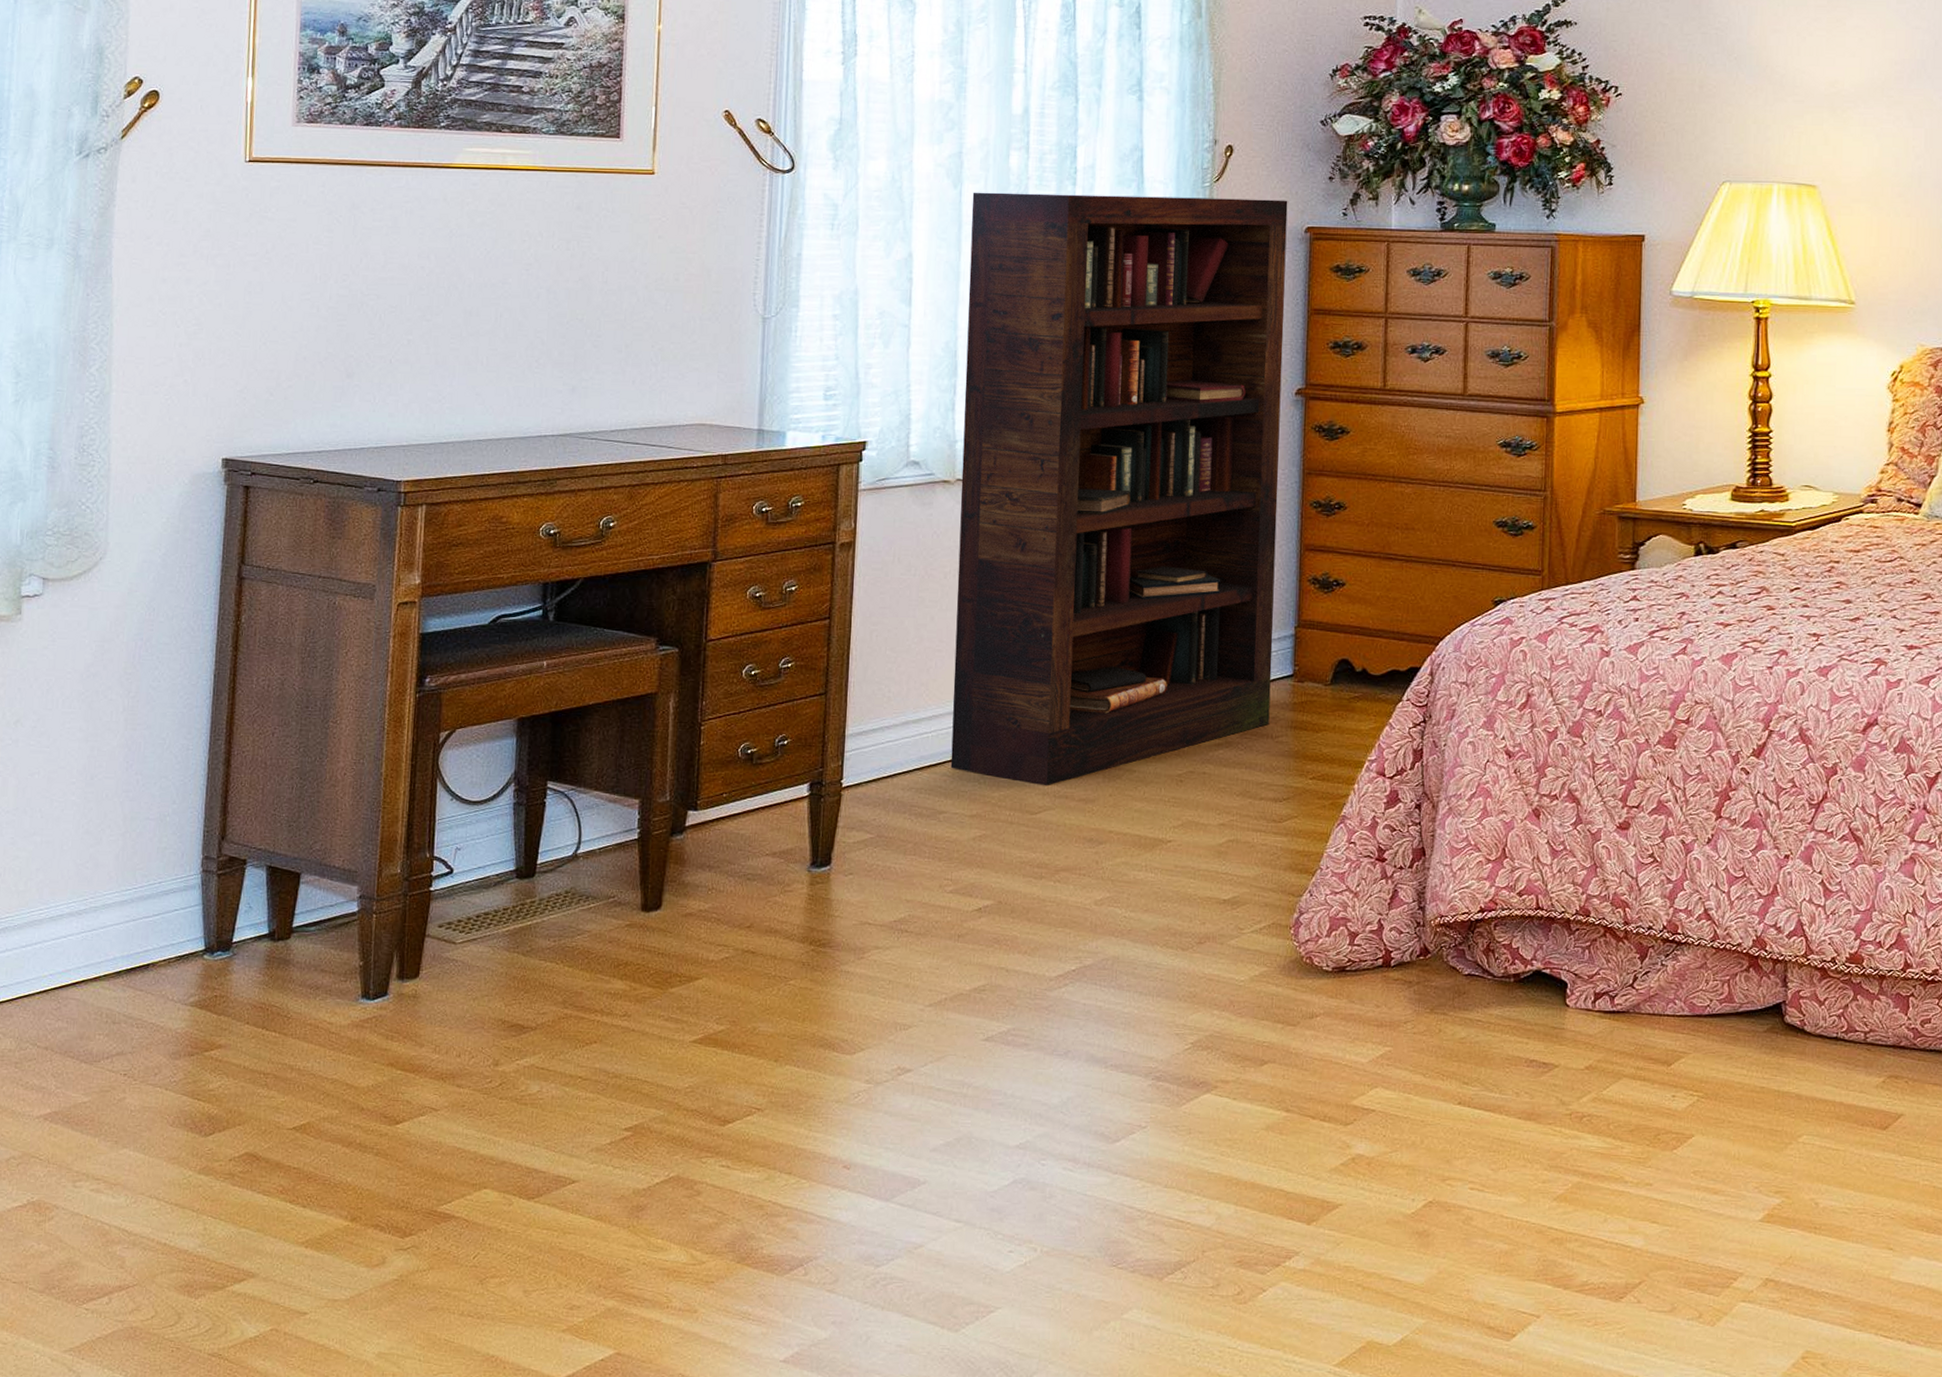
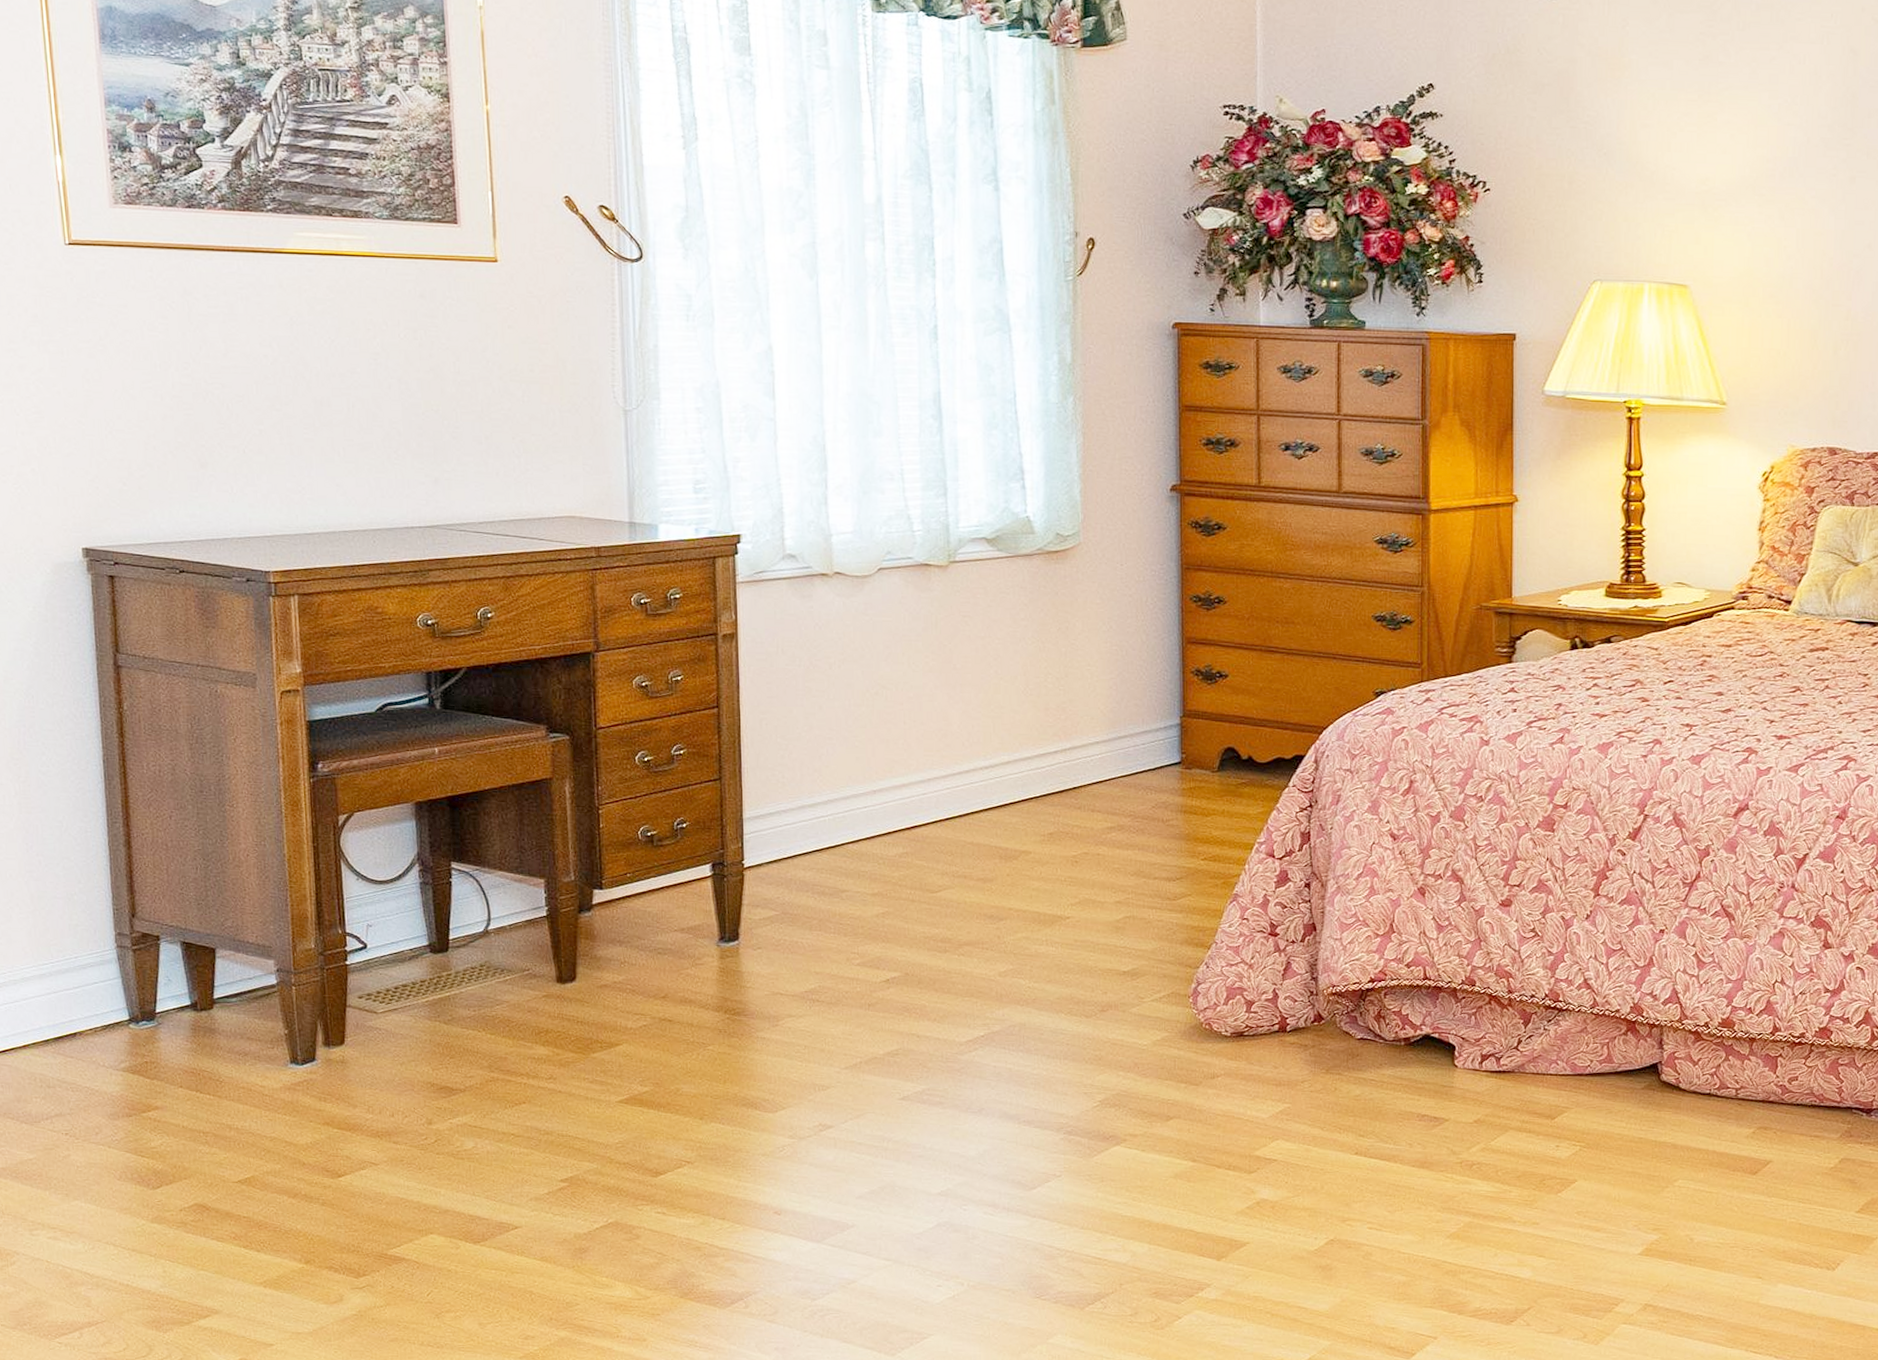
bookcase: present [950,192,1288,786] -> none [829,283,1160,867]

